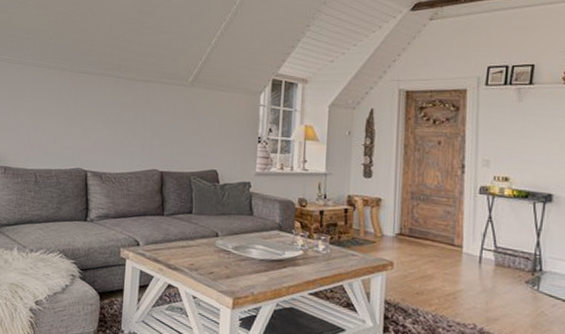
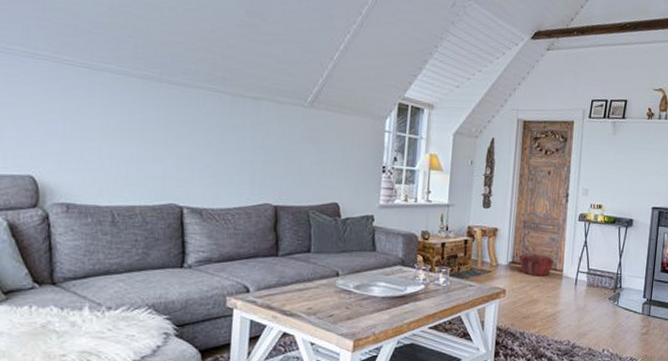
woven basket: none [408,225,451,252] -> present [519,253,555,277]

